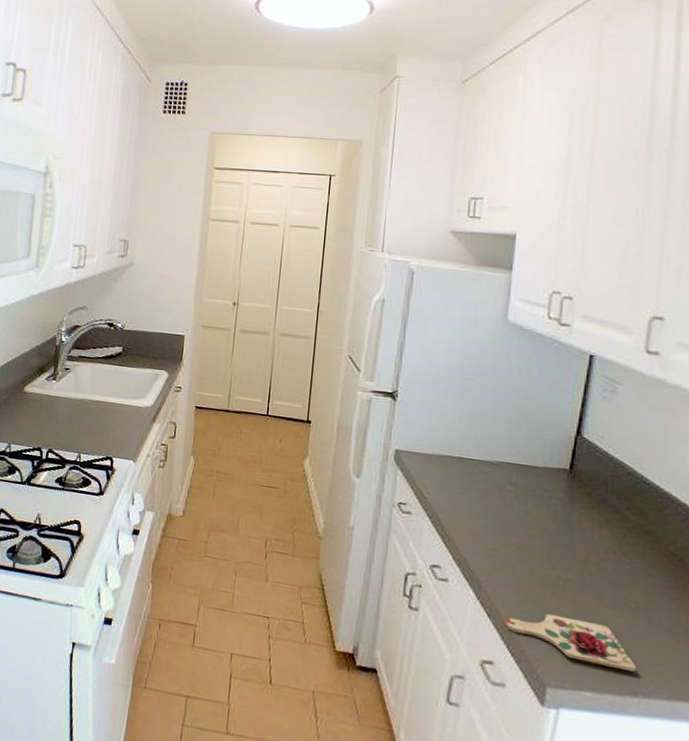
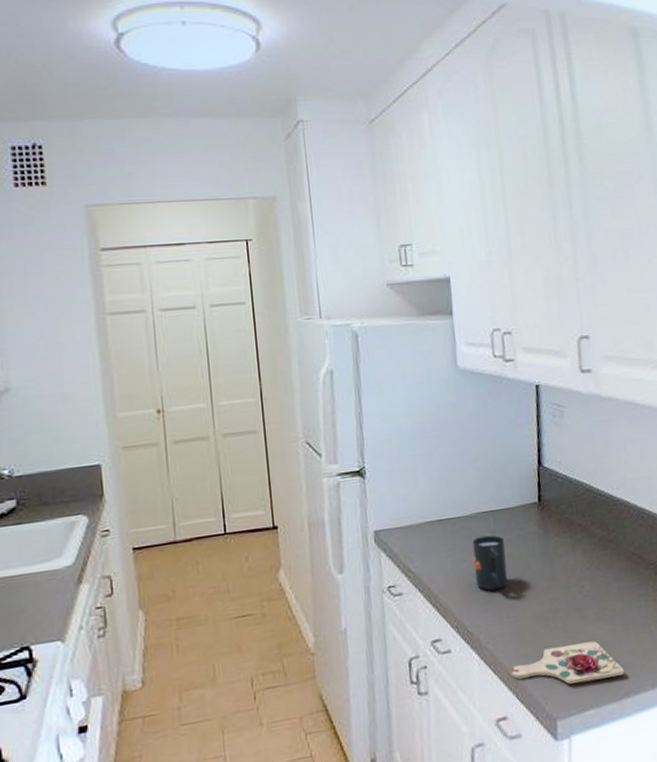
mug: none [486,484,524,540] -> present [472,535,508,590]

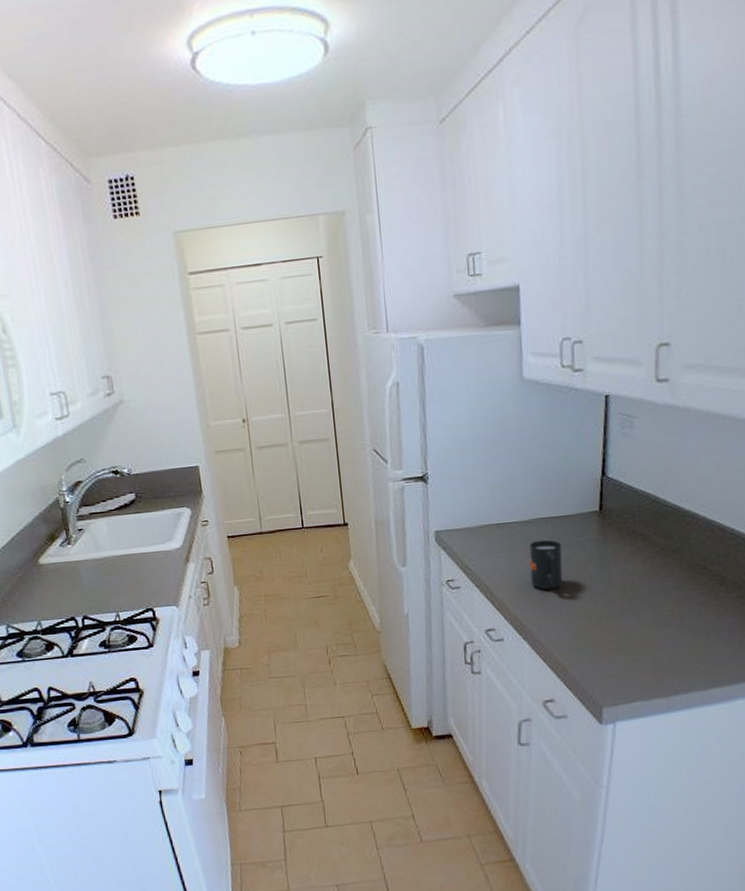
cutting board: present [510,641,624,684] -> none [559,642,676,678]

